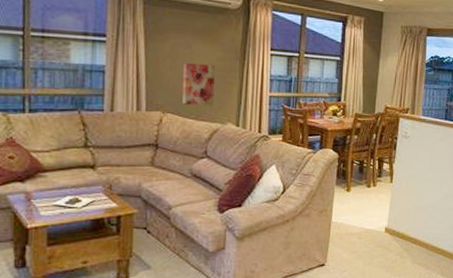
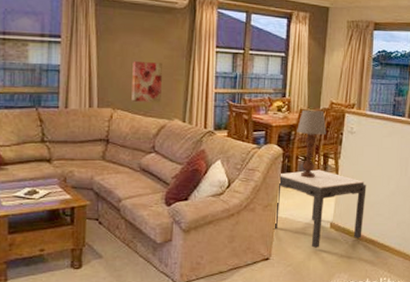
side table: none [328,174,420,253] -> present [273,169,367,248]
table lamp: none [352,114,381,182] -> present [297,109,327,178]

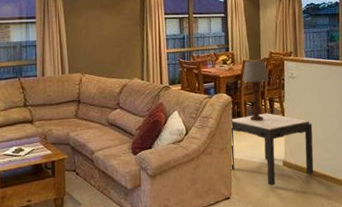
wall art: present [131,61,162,103] -> none [95,32,122,66]

